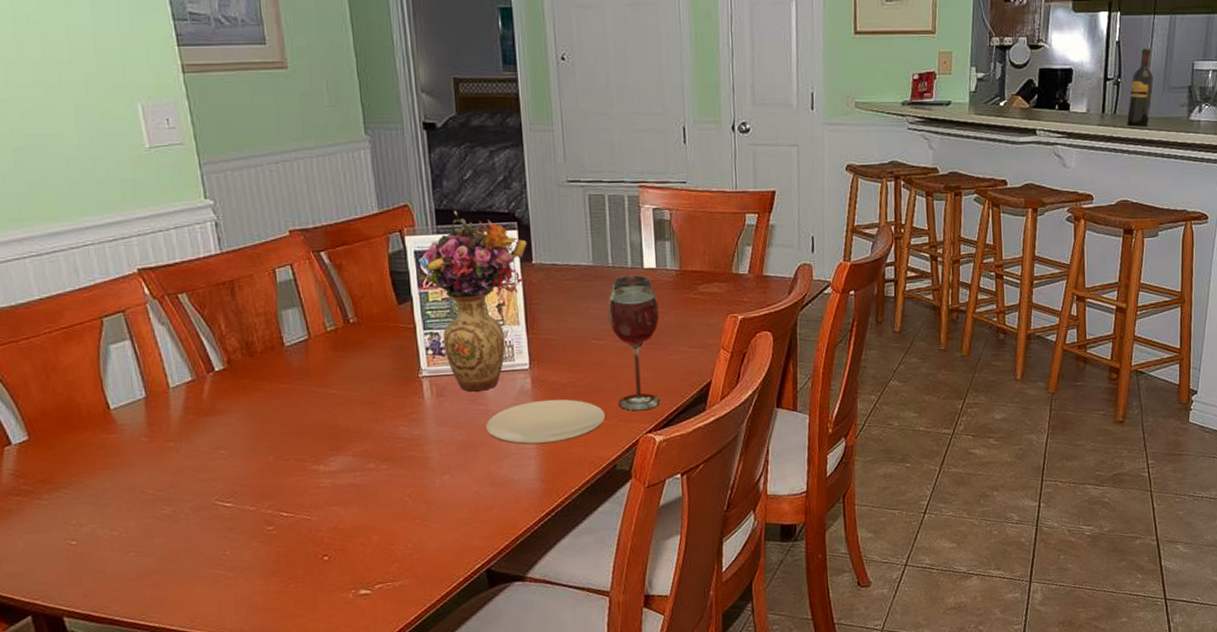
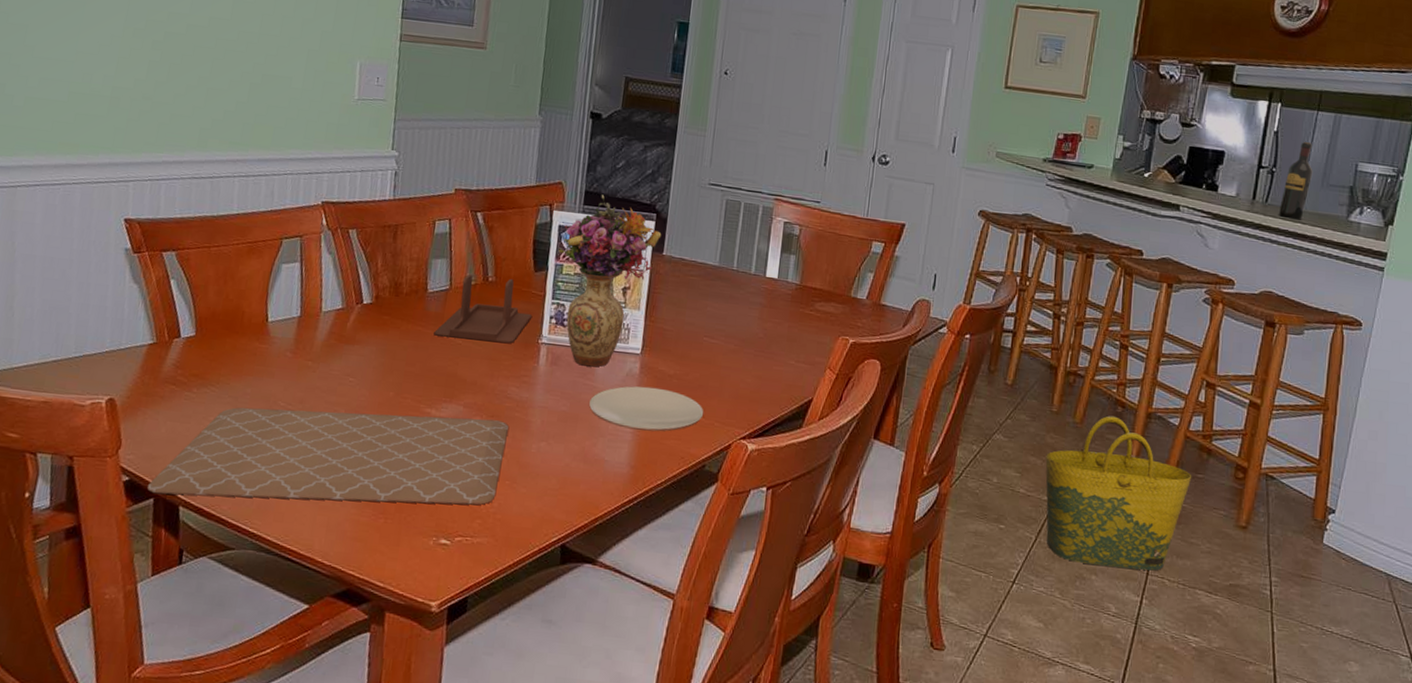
placemat: none [21,463,408,611] -> present [147,407,509,506]
napkin holder: none [302,316,407,390] -> present [434,275,533,344]
wineglass: present [608,275,659,411] -> none [718,281,774,416]
tote bag: none [940,343,1073,483] -> present [1045,415,1192,571]

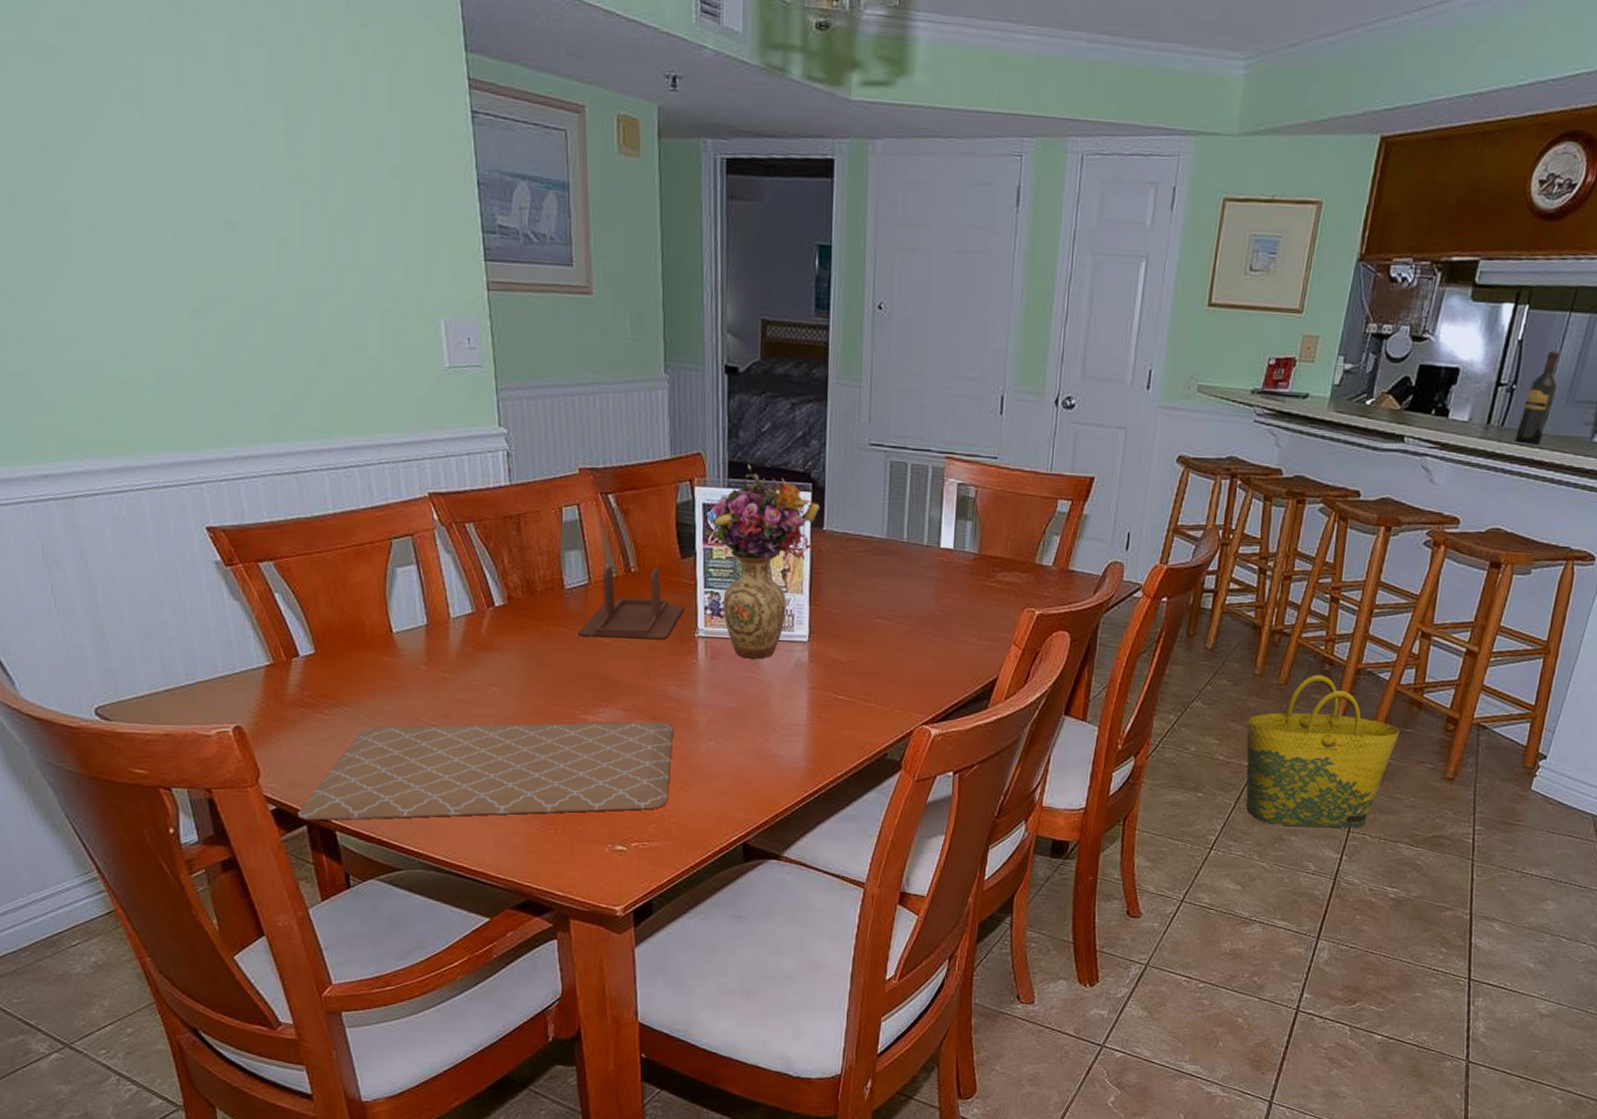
plate: present [589,386,704,432] -> none [758,676,882,723]

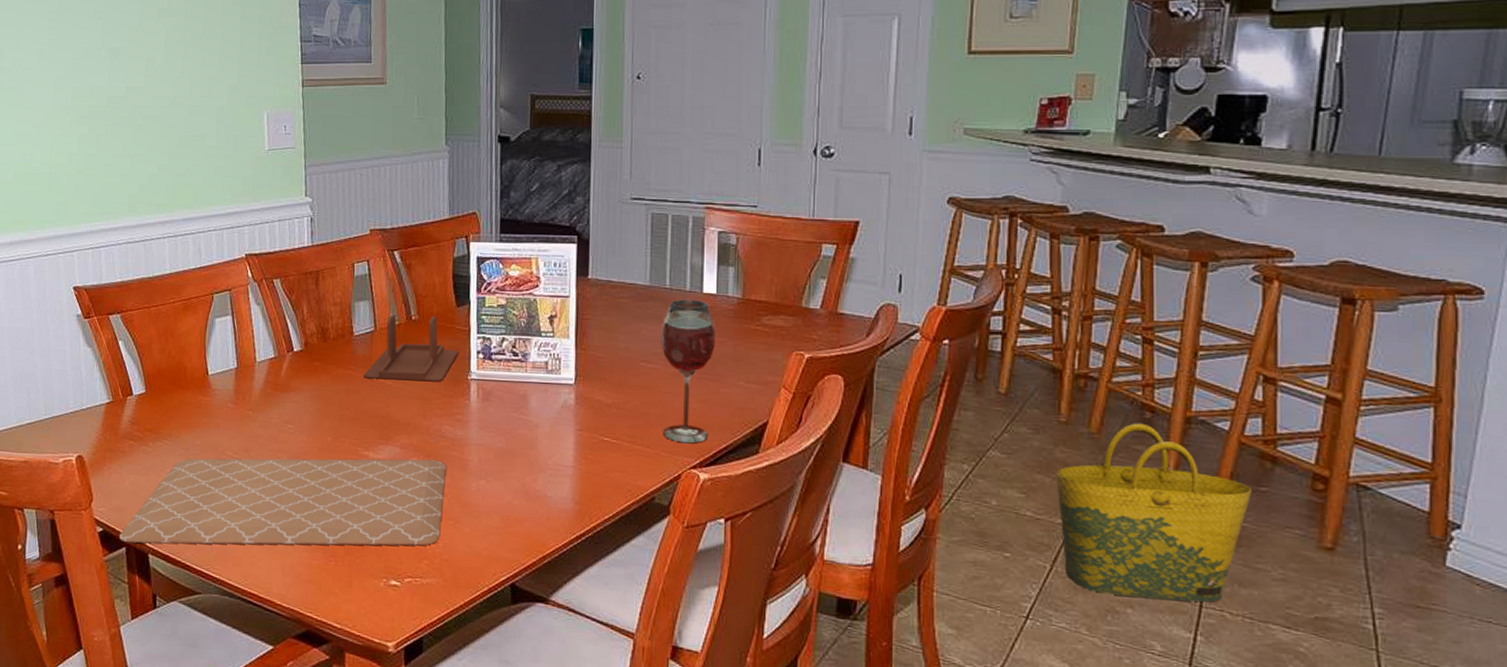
flower arrangement: present [706,464,820,659] -> none [479,221,585,401]
wineglass: none [896,554,952,700] -> present [661,299,716,444]
wine bottle: present [1514,351,1560,445] -> none [1349,72,1397,170]

